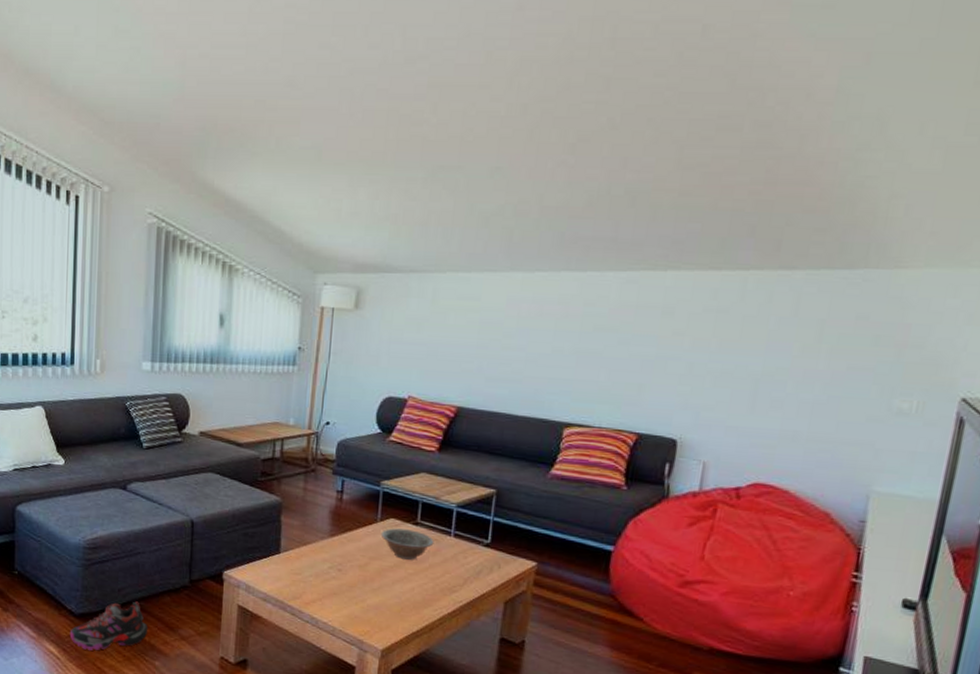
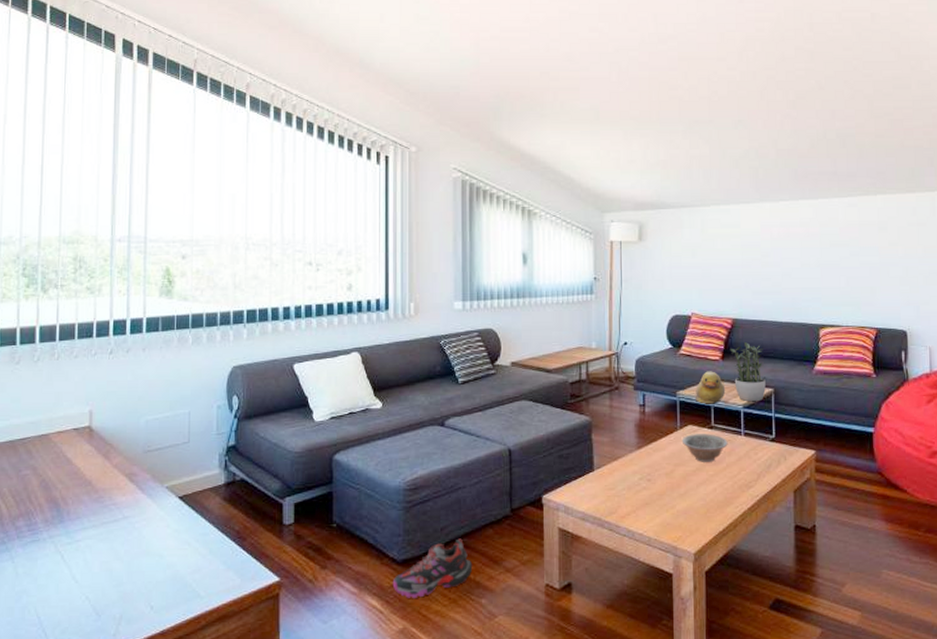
rubber duck: none [402,462,439,499] -> present [696,371,726,404]
potted plant: none [449,435,490,502] -> present [730,342,766,402]

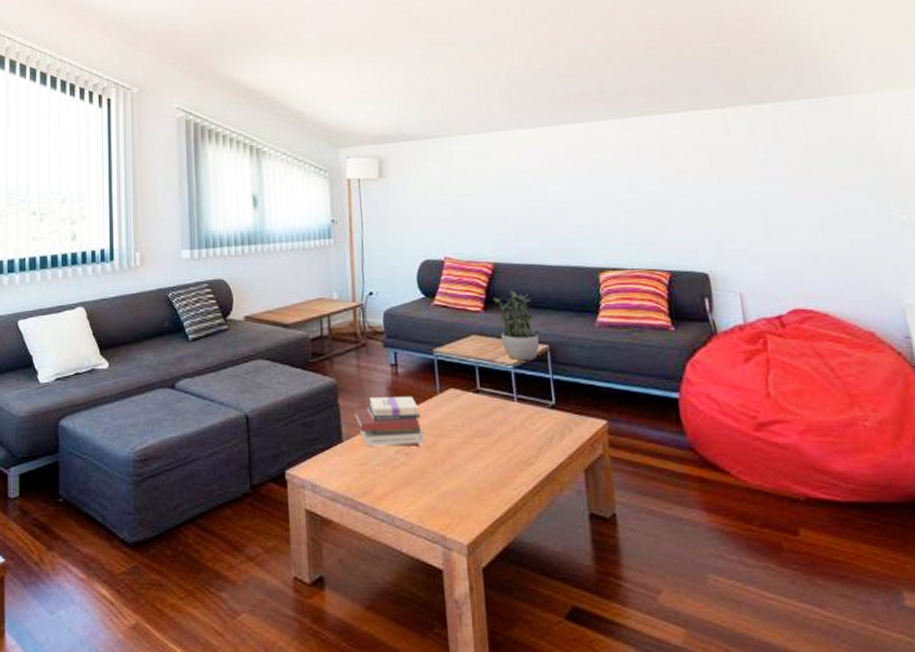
athletic shoe: present [392,538,473,598] -> none [123,519,211,588]
books: none [605,432,664,474] -> present [354,397,425,447]
decorative bowl: present [681,434,728,462] -> none [443,399,499,433]
rubber duck: present [696,371,726,404] -> none [455,324,491,364]

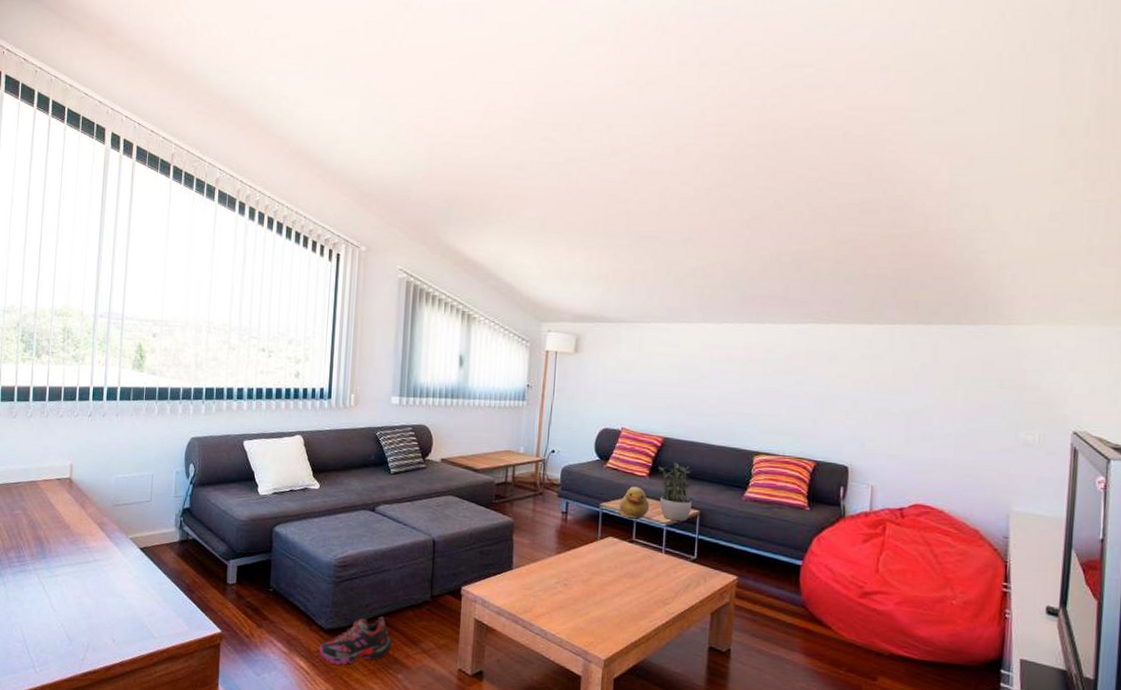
athletic shoe: none [123,519,211,588] -> present [319,616,393,665]
books: present [354,397,425,447] -> none [525,537,582,580]
rubber duck: none [455,324,491,364] -> present [619,486,650,519]

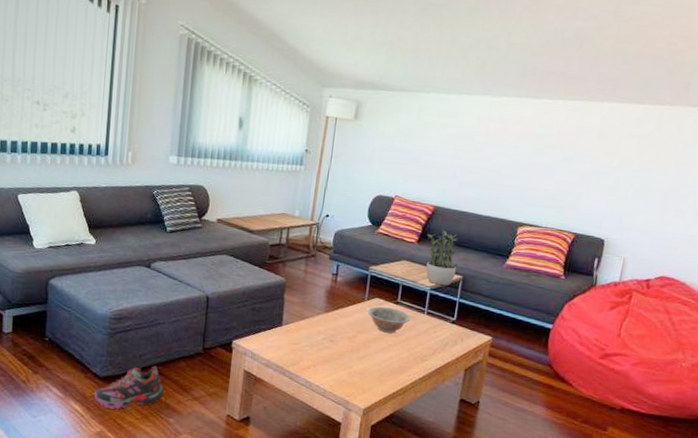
decorative bowl: none [601,546,648,575] -> present [367,306,411,334]
rubber duck: present [619,486,650,519] -> none [386,251,417,282]

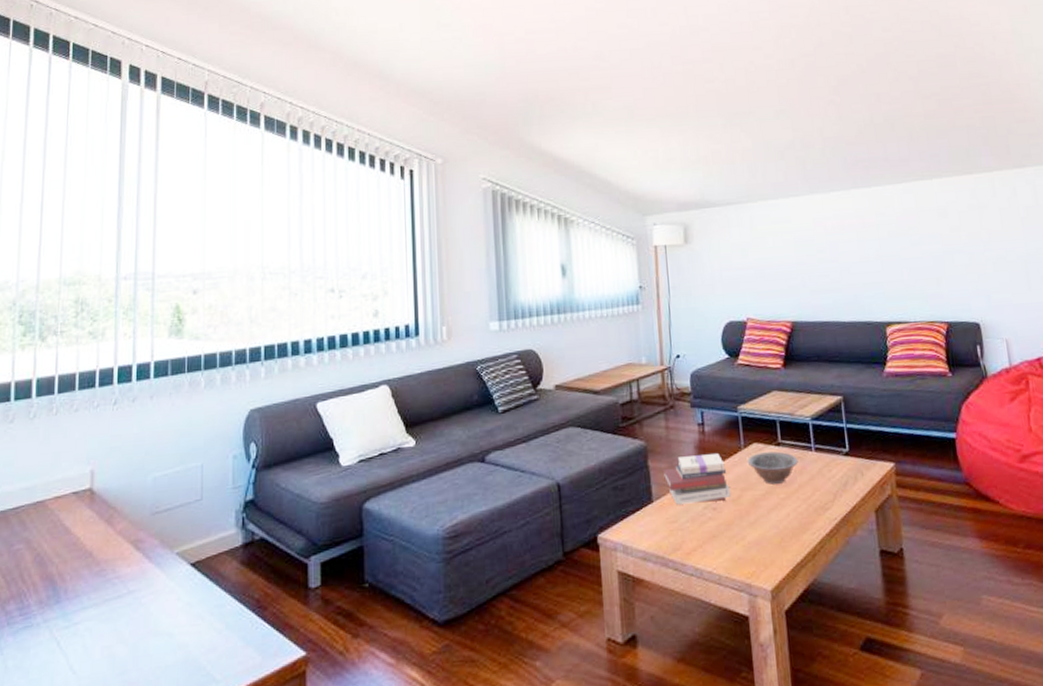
athletic shoe: present [93,366,165,409] -> none [434,591,524,666]
books: none [295,296,349,337] -> present [664,453,731,505]
potted plant: present [425,230,460,286] -> none [791,347,834,413]

